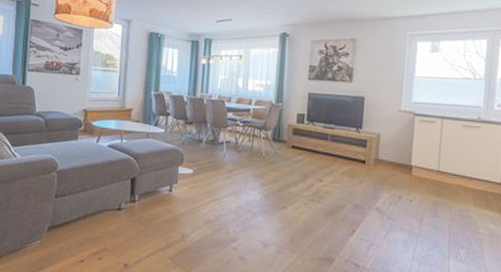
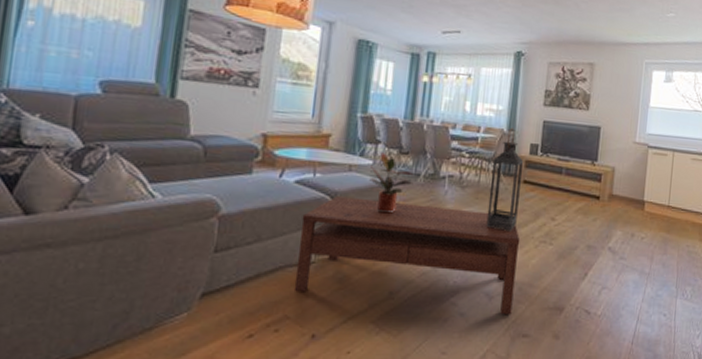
coffee table: none [110,157,291,262] -> present [293,196,521,315]
potted plant: none [163,123,197,172] -> present [369,152,413,214]
lantern: none [259,99,291,191] -> present [486,127,523,233]

